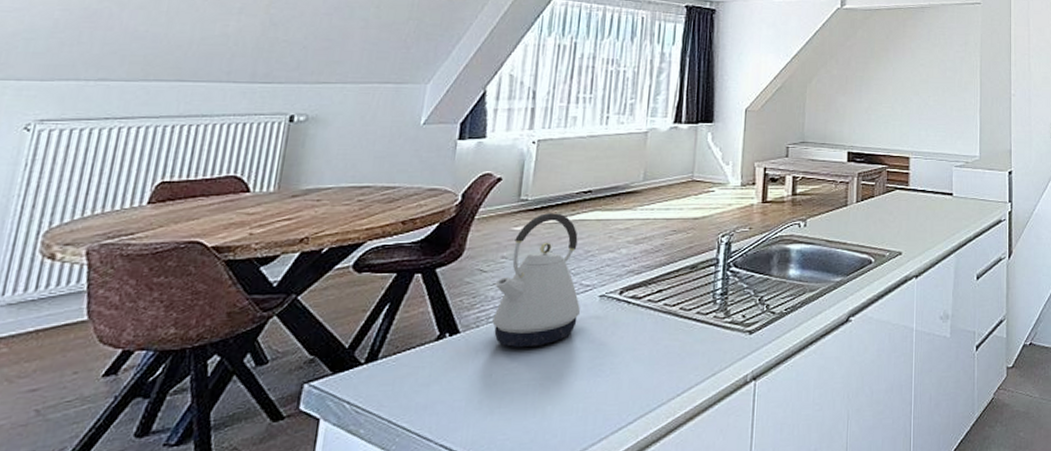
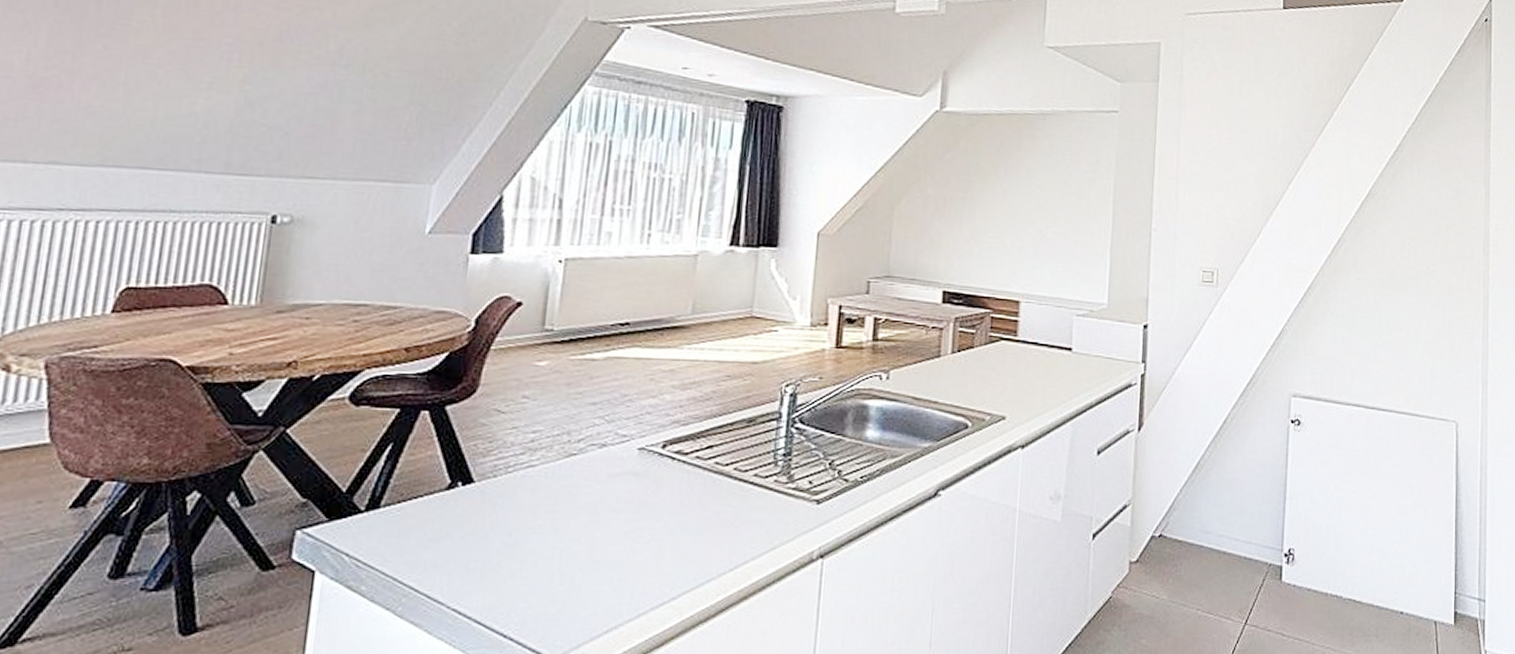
kettle: present [492,213,580,348] -> none [512,347,615,504]

